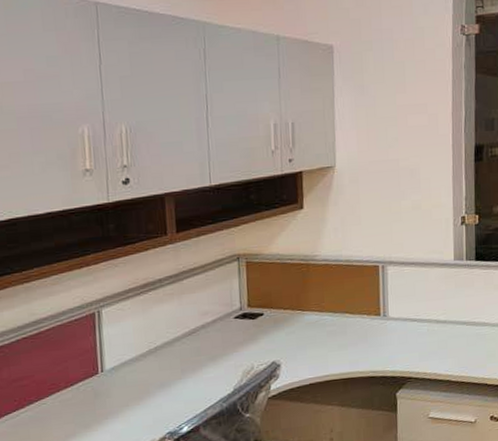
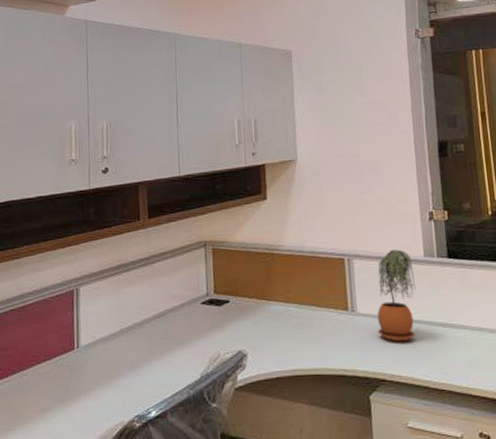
potted plant: none [407,254,444,342] -> present [377,249,415,342]

